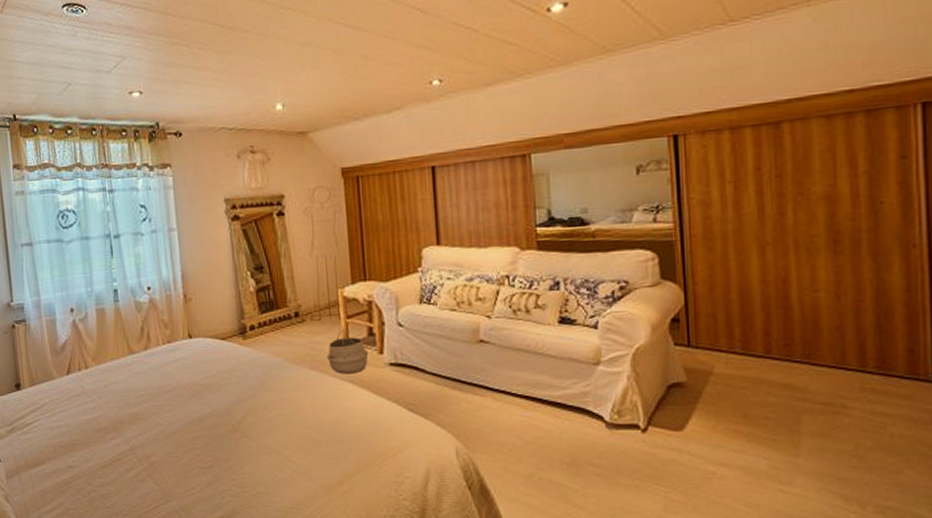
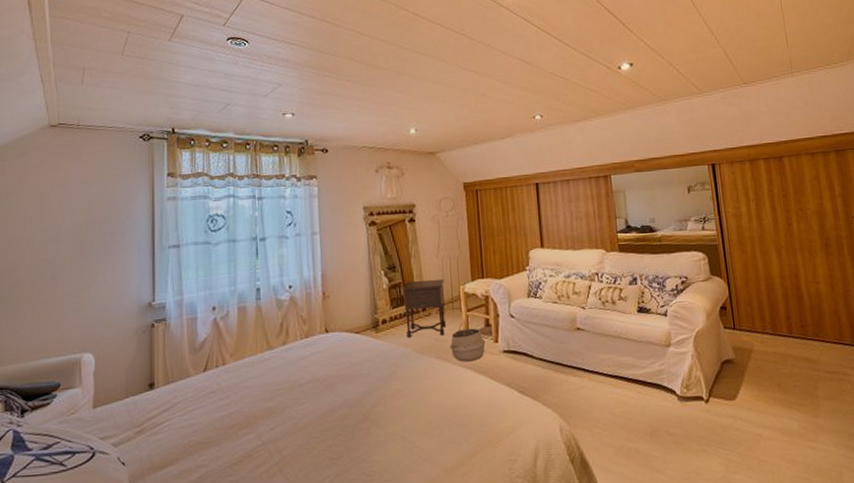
side table: none [271,281,323,346] -> present [402,278,447,338]

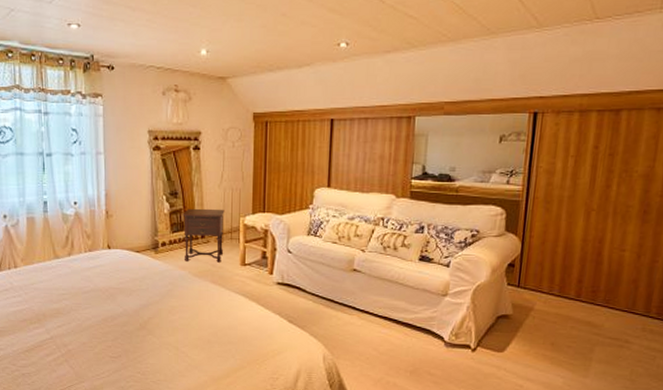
woven basket: present [449,322,486,362] -> none [225,252,261,289]

